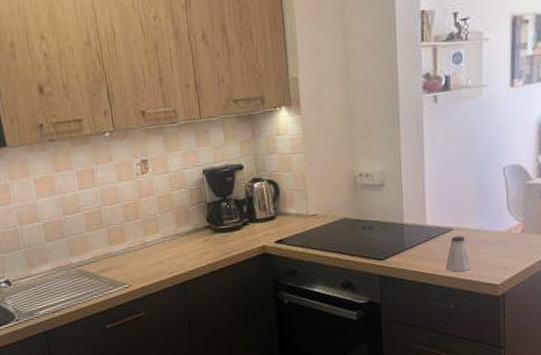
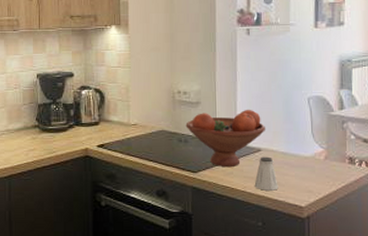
fruit bowl: none [369,186,458,251] -> present [185,109,266,166]

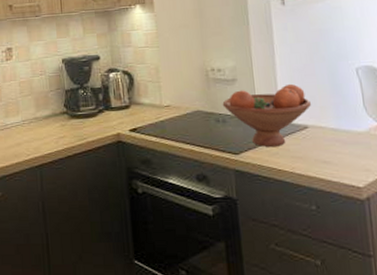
saltshaker: present [254,156,278,191] -> none [303,134,331,171]

